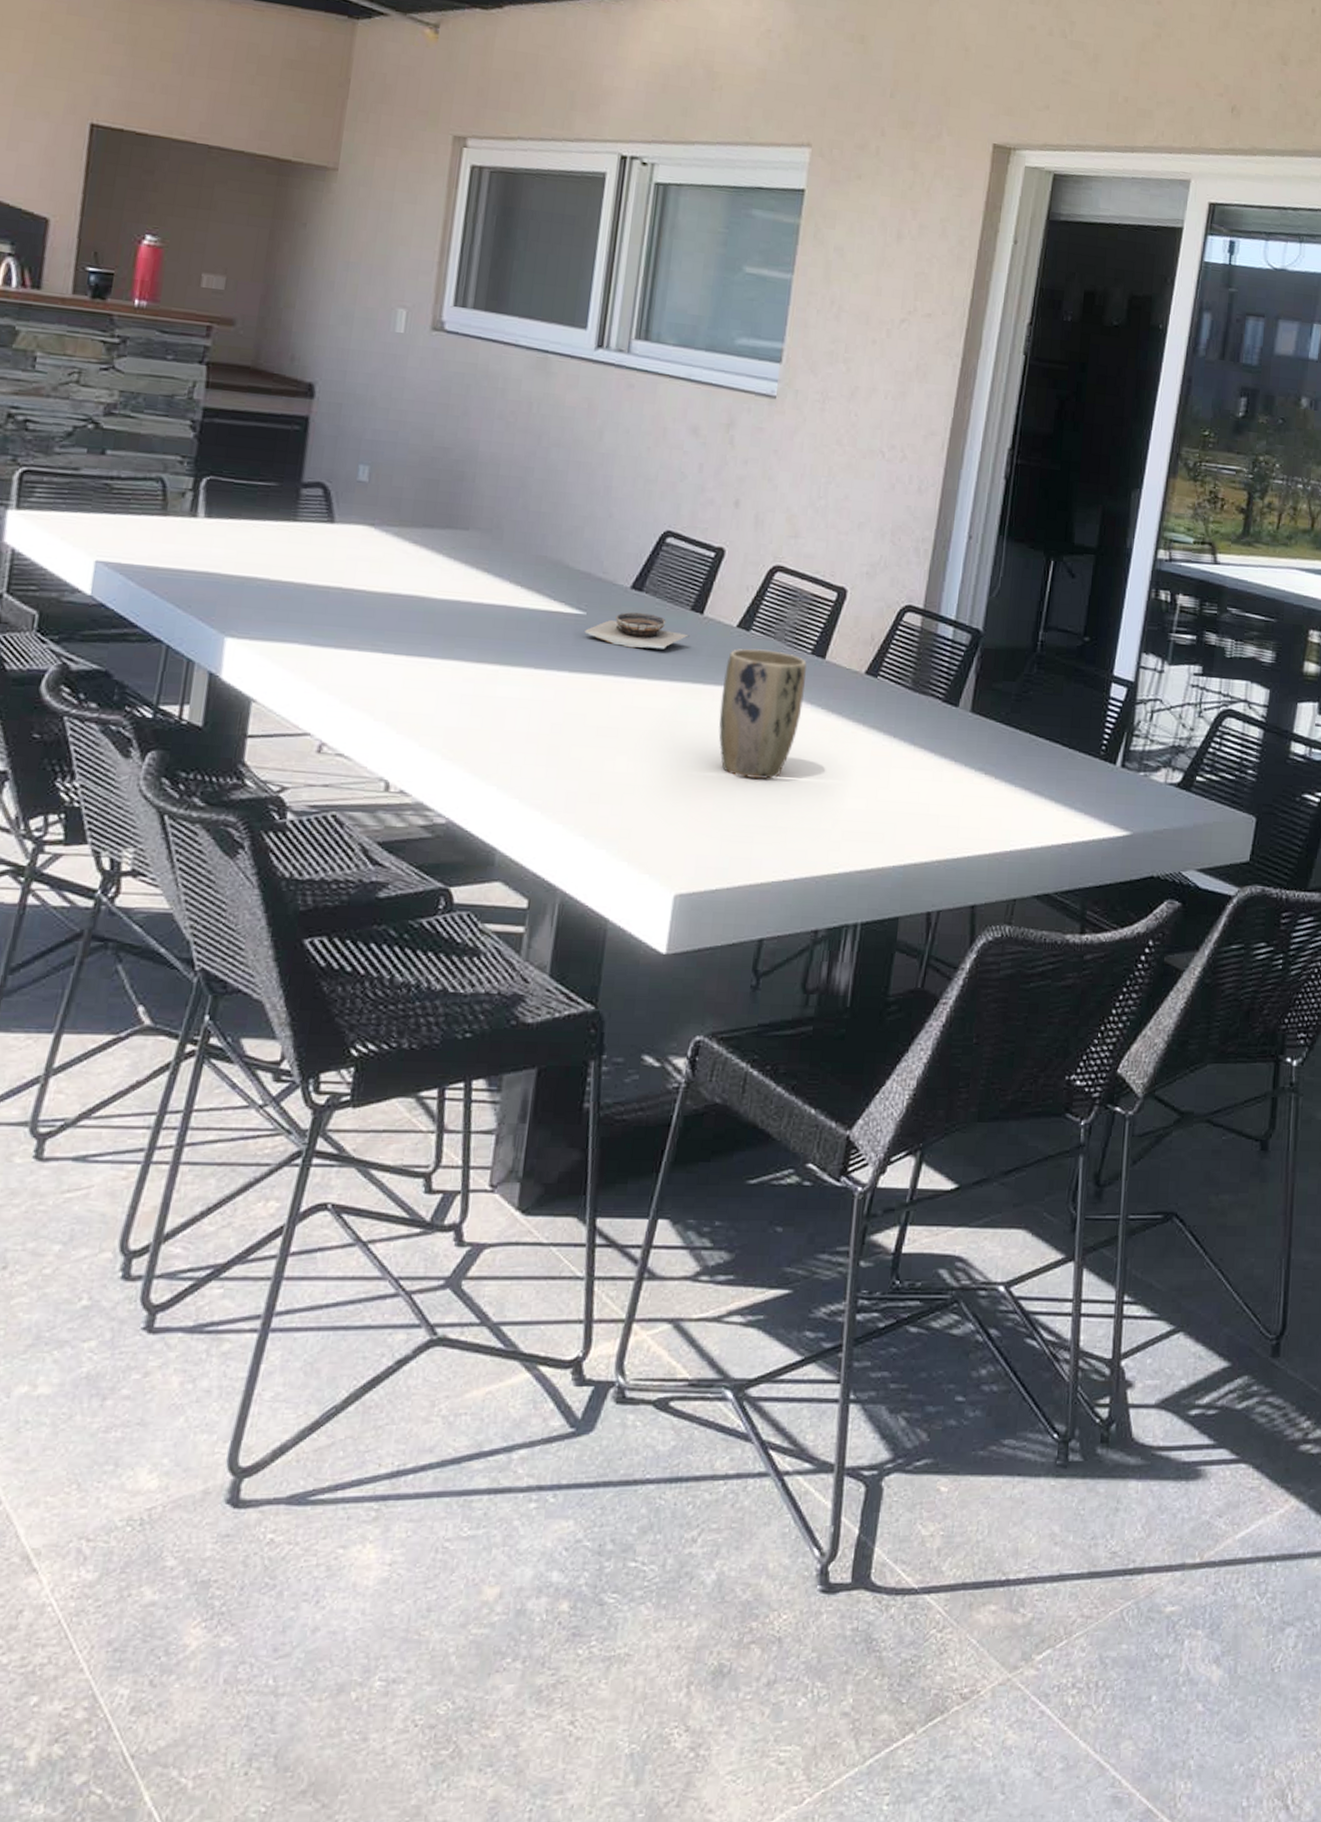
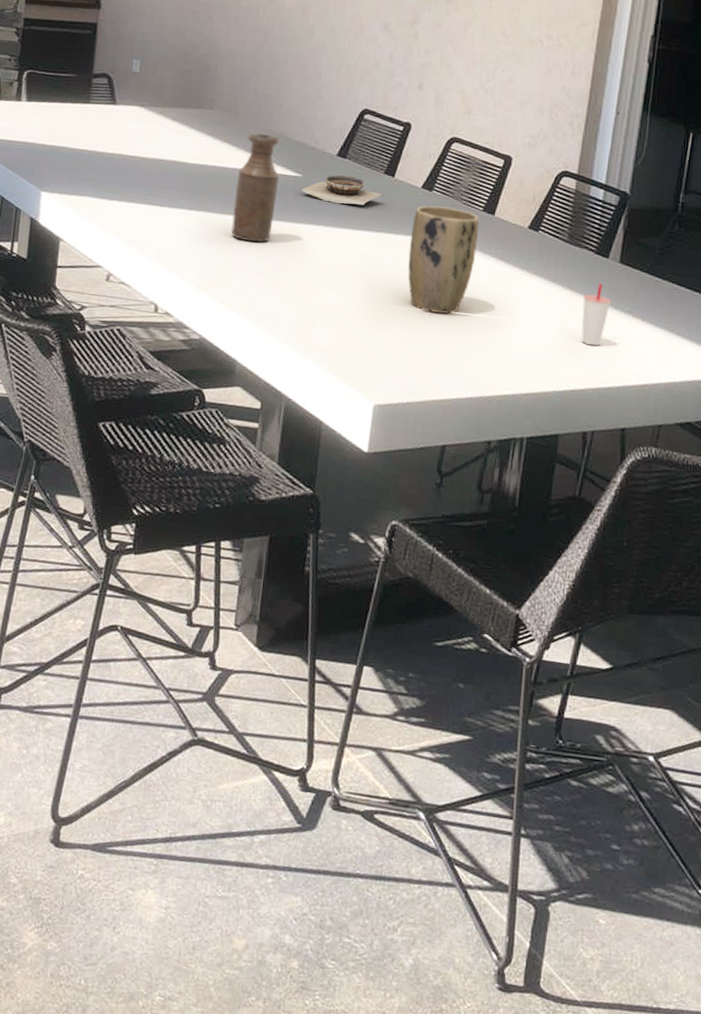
bottle: none [491,560,556,698] -> present [231,133,280,243]
cup: none [926,736,962,811] -> present [581,283,612,346]

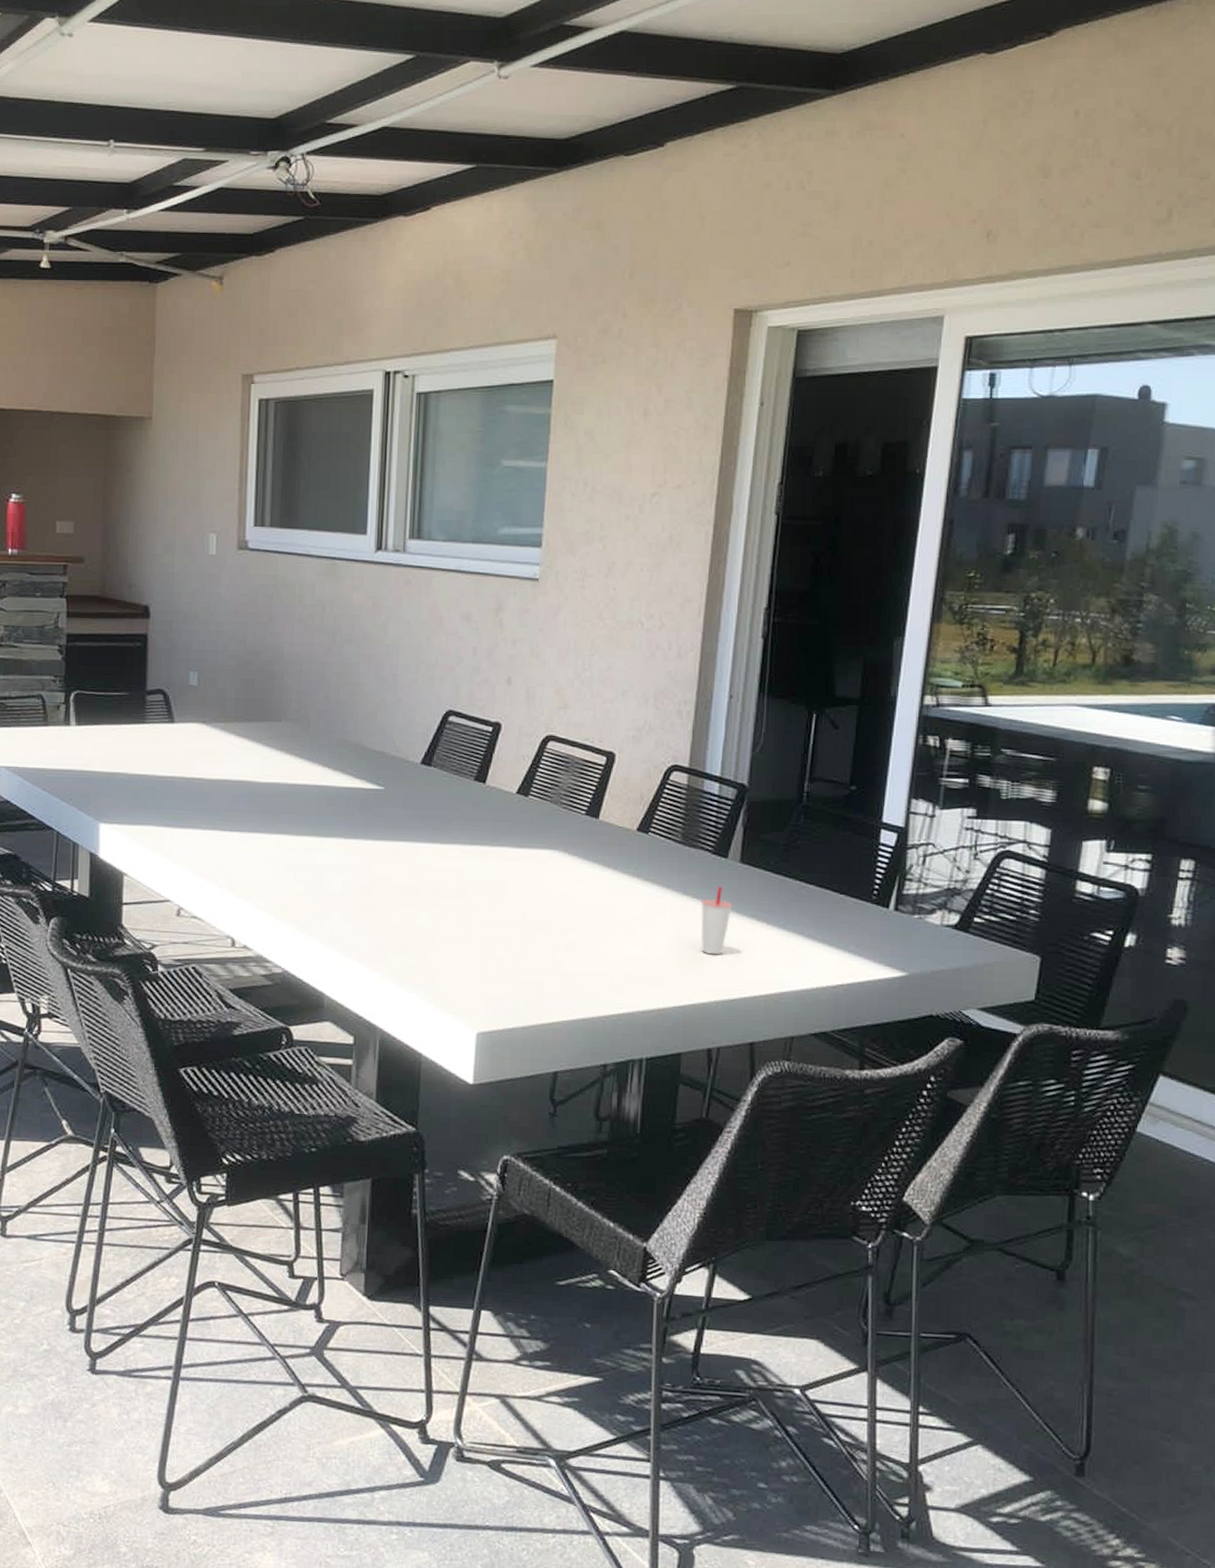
bottle: present [231,133,280,243] -> none [309,745,359,865]
bowl: present [301,175,384,206] -> none [384,785,475,817]
plant pot: present [408,206,479,314] -> none [505,812,582,929]

